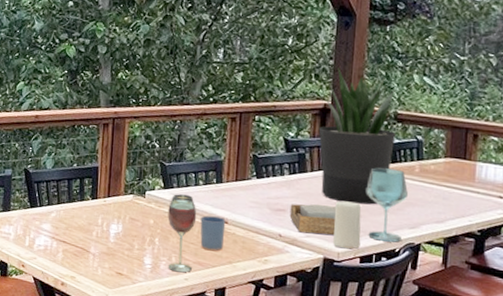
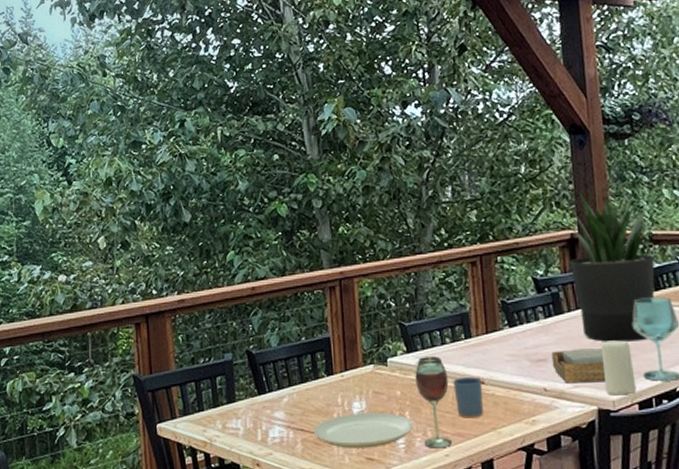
plate: none [74,233,162,265] -> present [313,412,414,448]

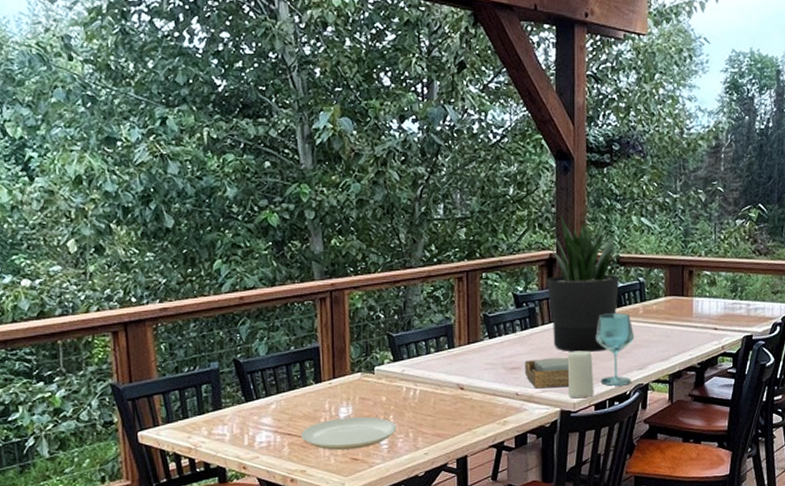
wineglass: present [415,356,452,448] -> none [400,365,431,448]
mug: present [453,377,484,418] -> none [435,384,462,420]

